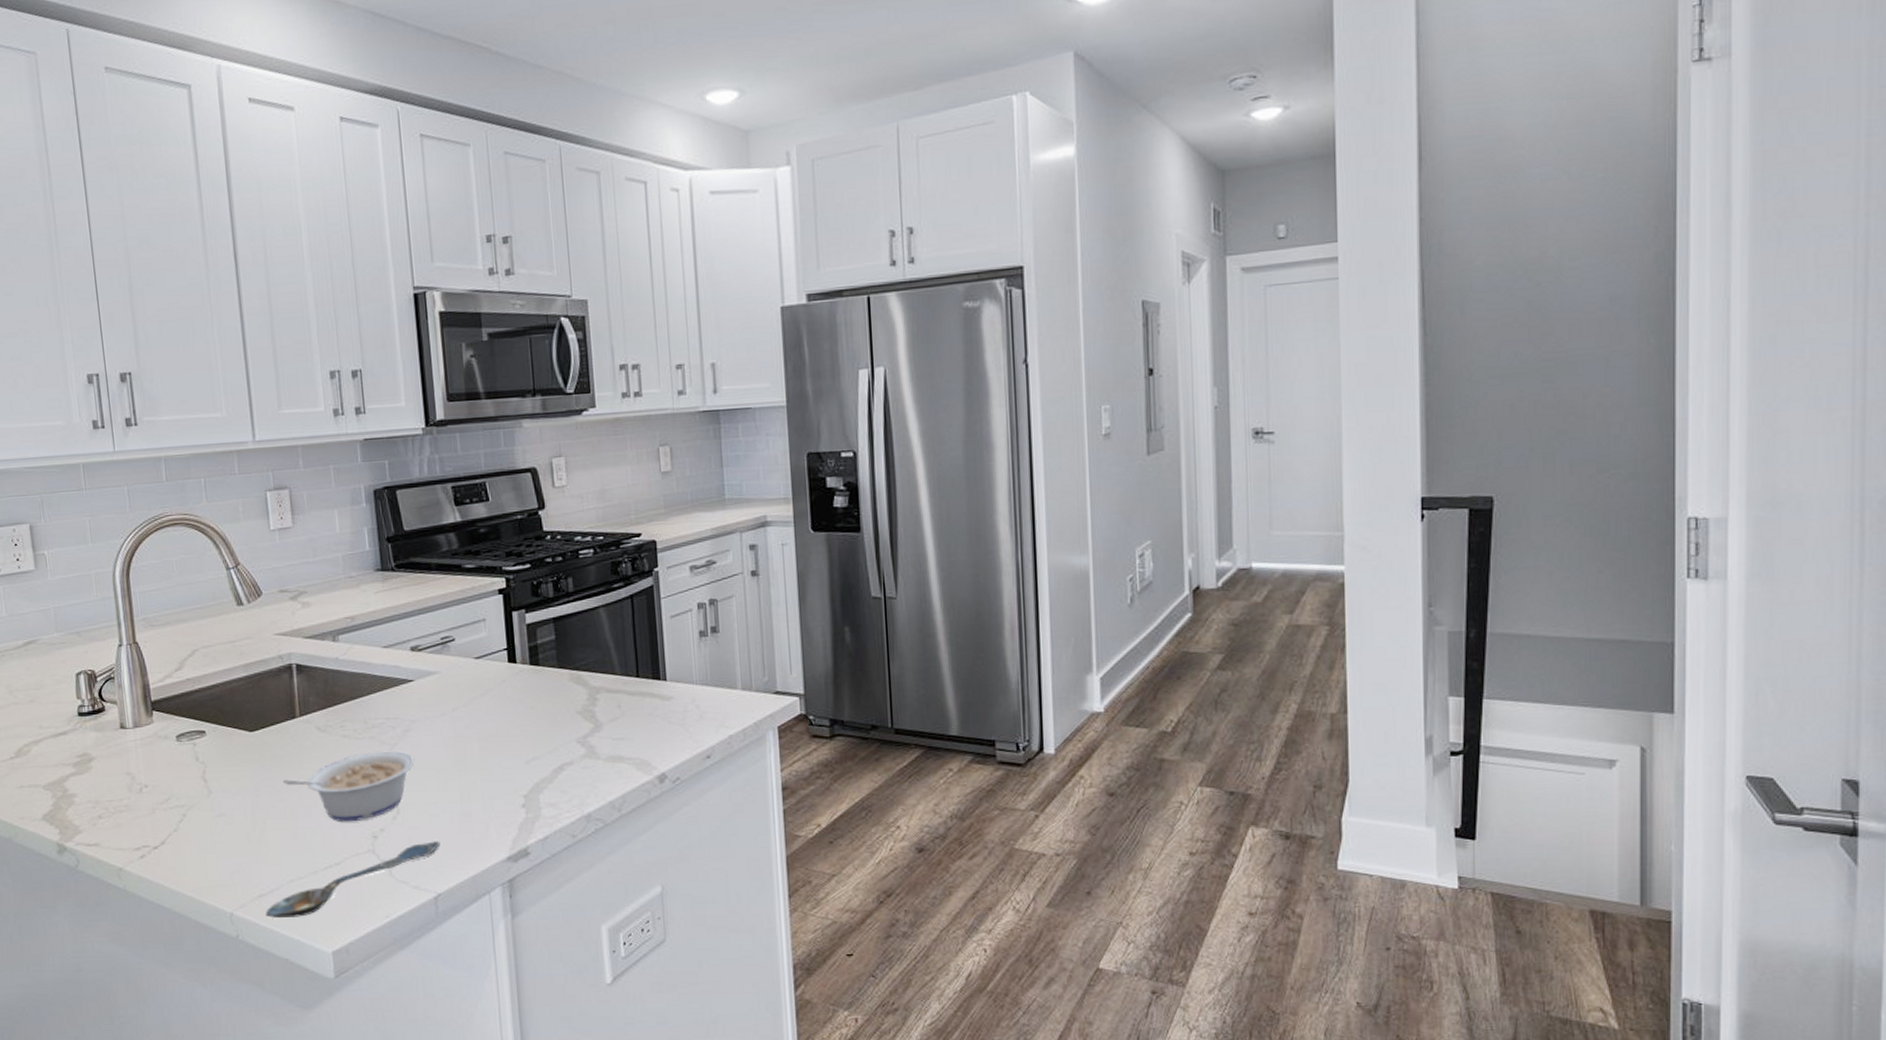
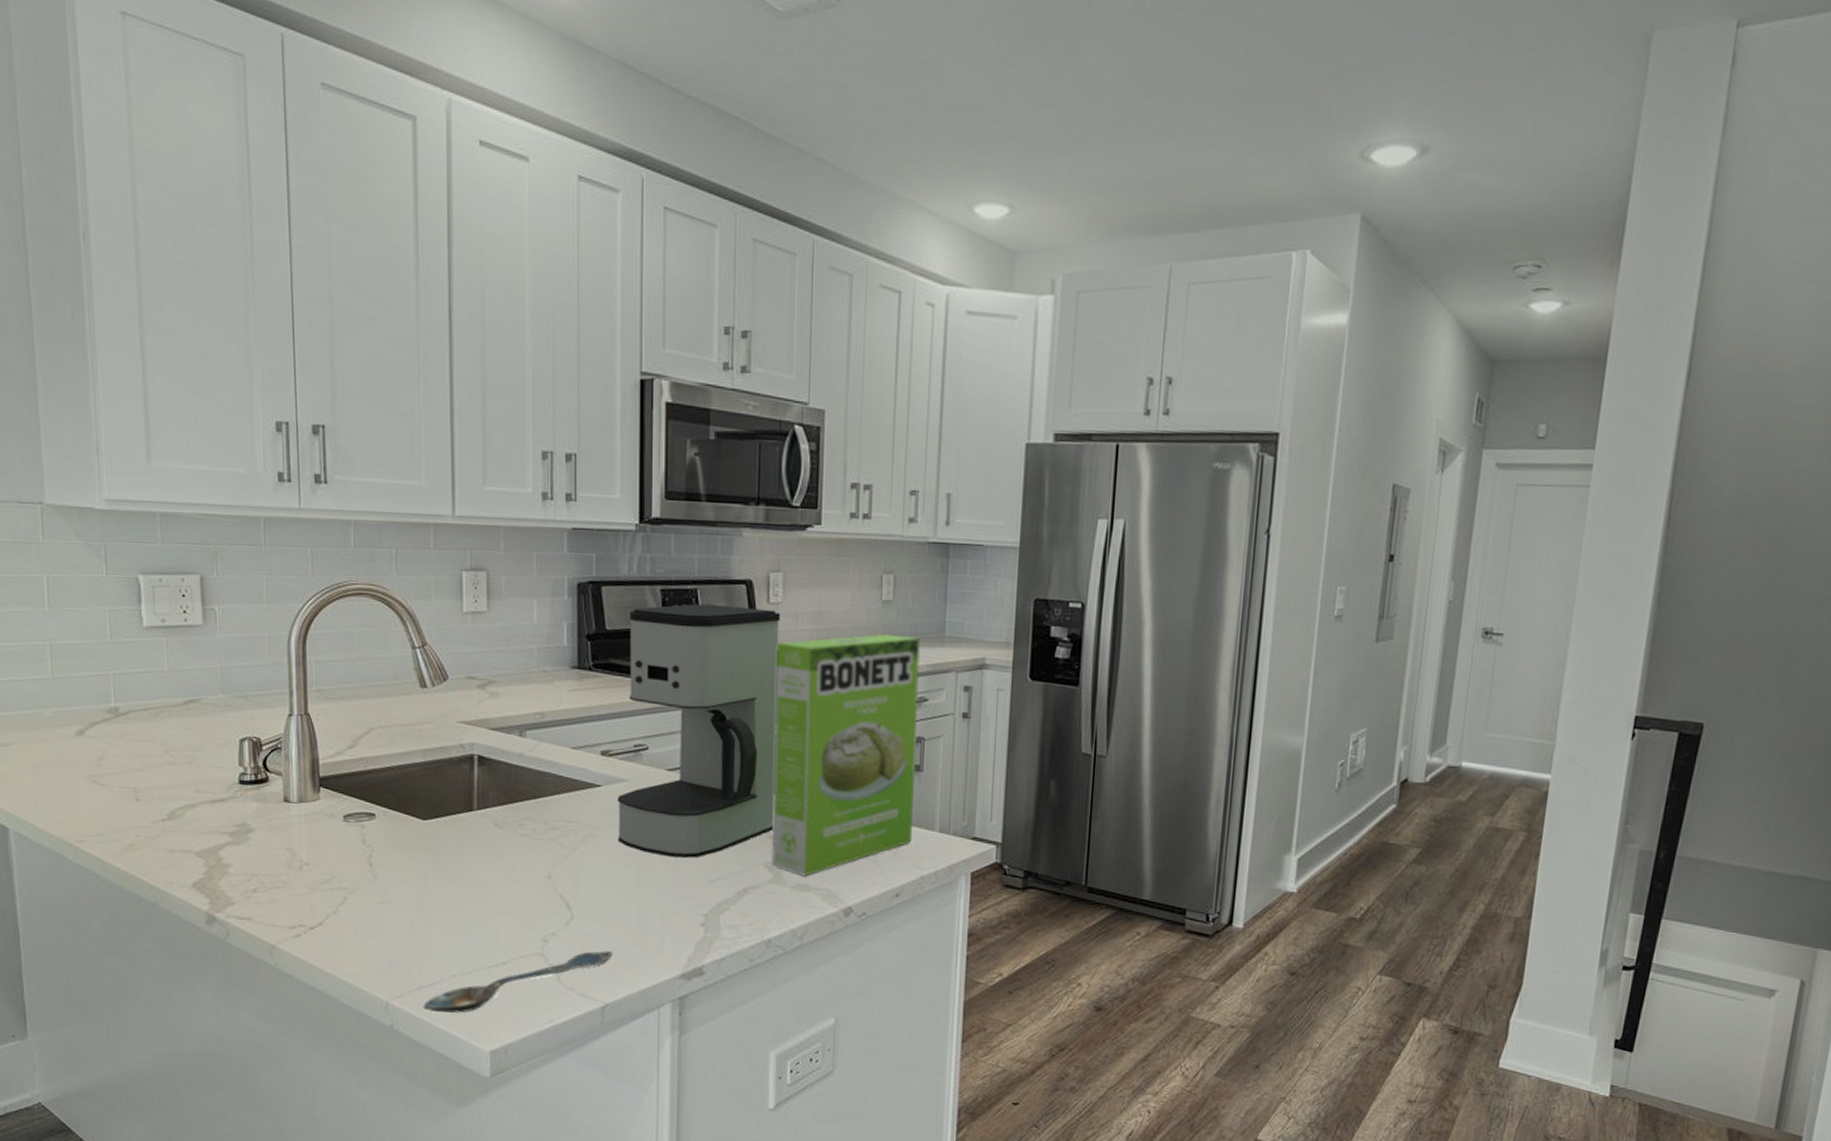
legume: present [283,751,415,822] -> none [454,854,594,923]
coffee maker: none [424,493,582,743] -> present [618,603,781,858]
cake mix box: none [565,503,716,748] -> present [771,634,920,877]

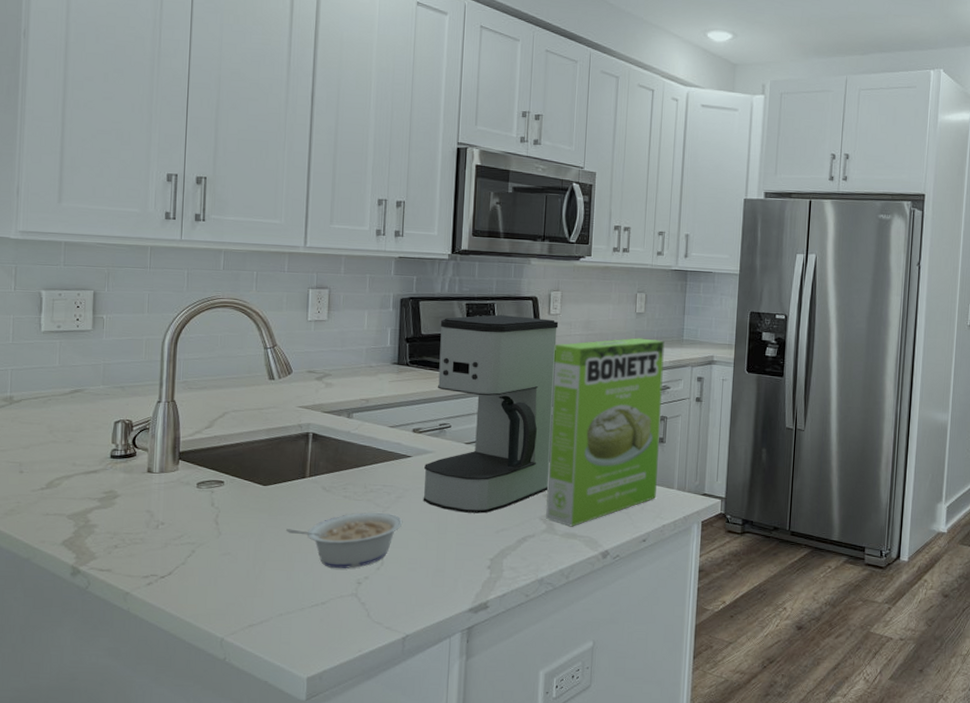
spoon: present [423,951,613,1013] -> none [252,590,415,646]
legume: none [454,854,594,923] -> present [286,512,403,569]

